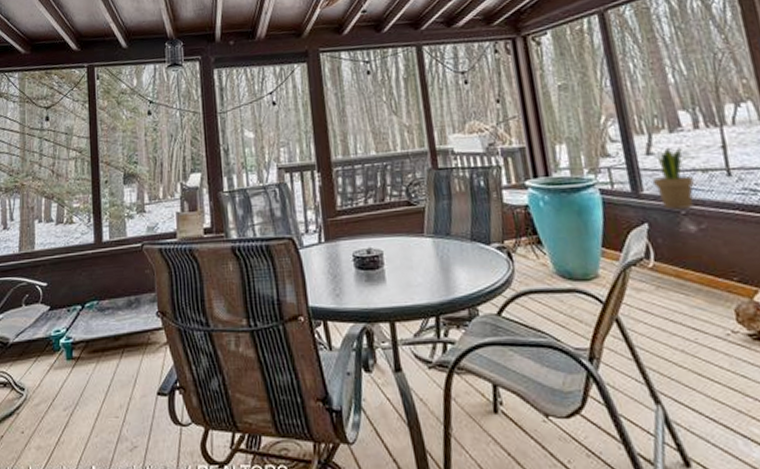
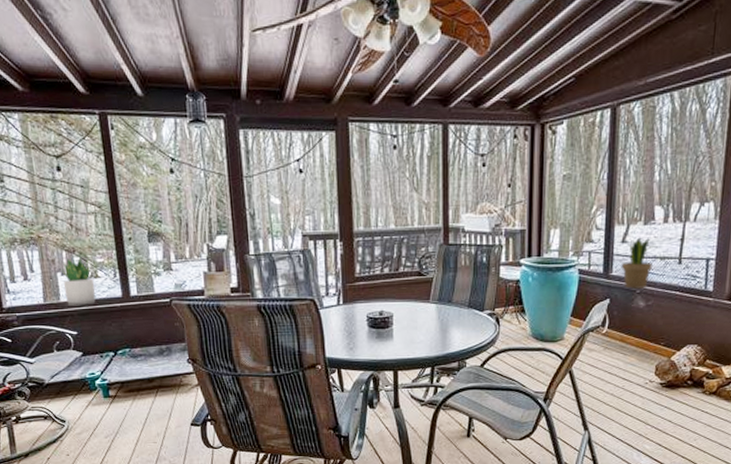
planter: none [39,201,69,256] -> present [61,256,96,307]

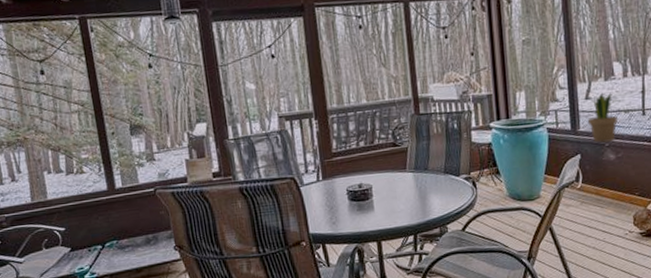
planter: present [61,256,96,307] -> none [47,153,82,204]

